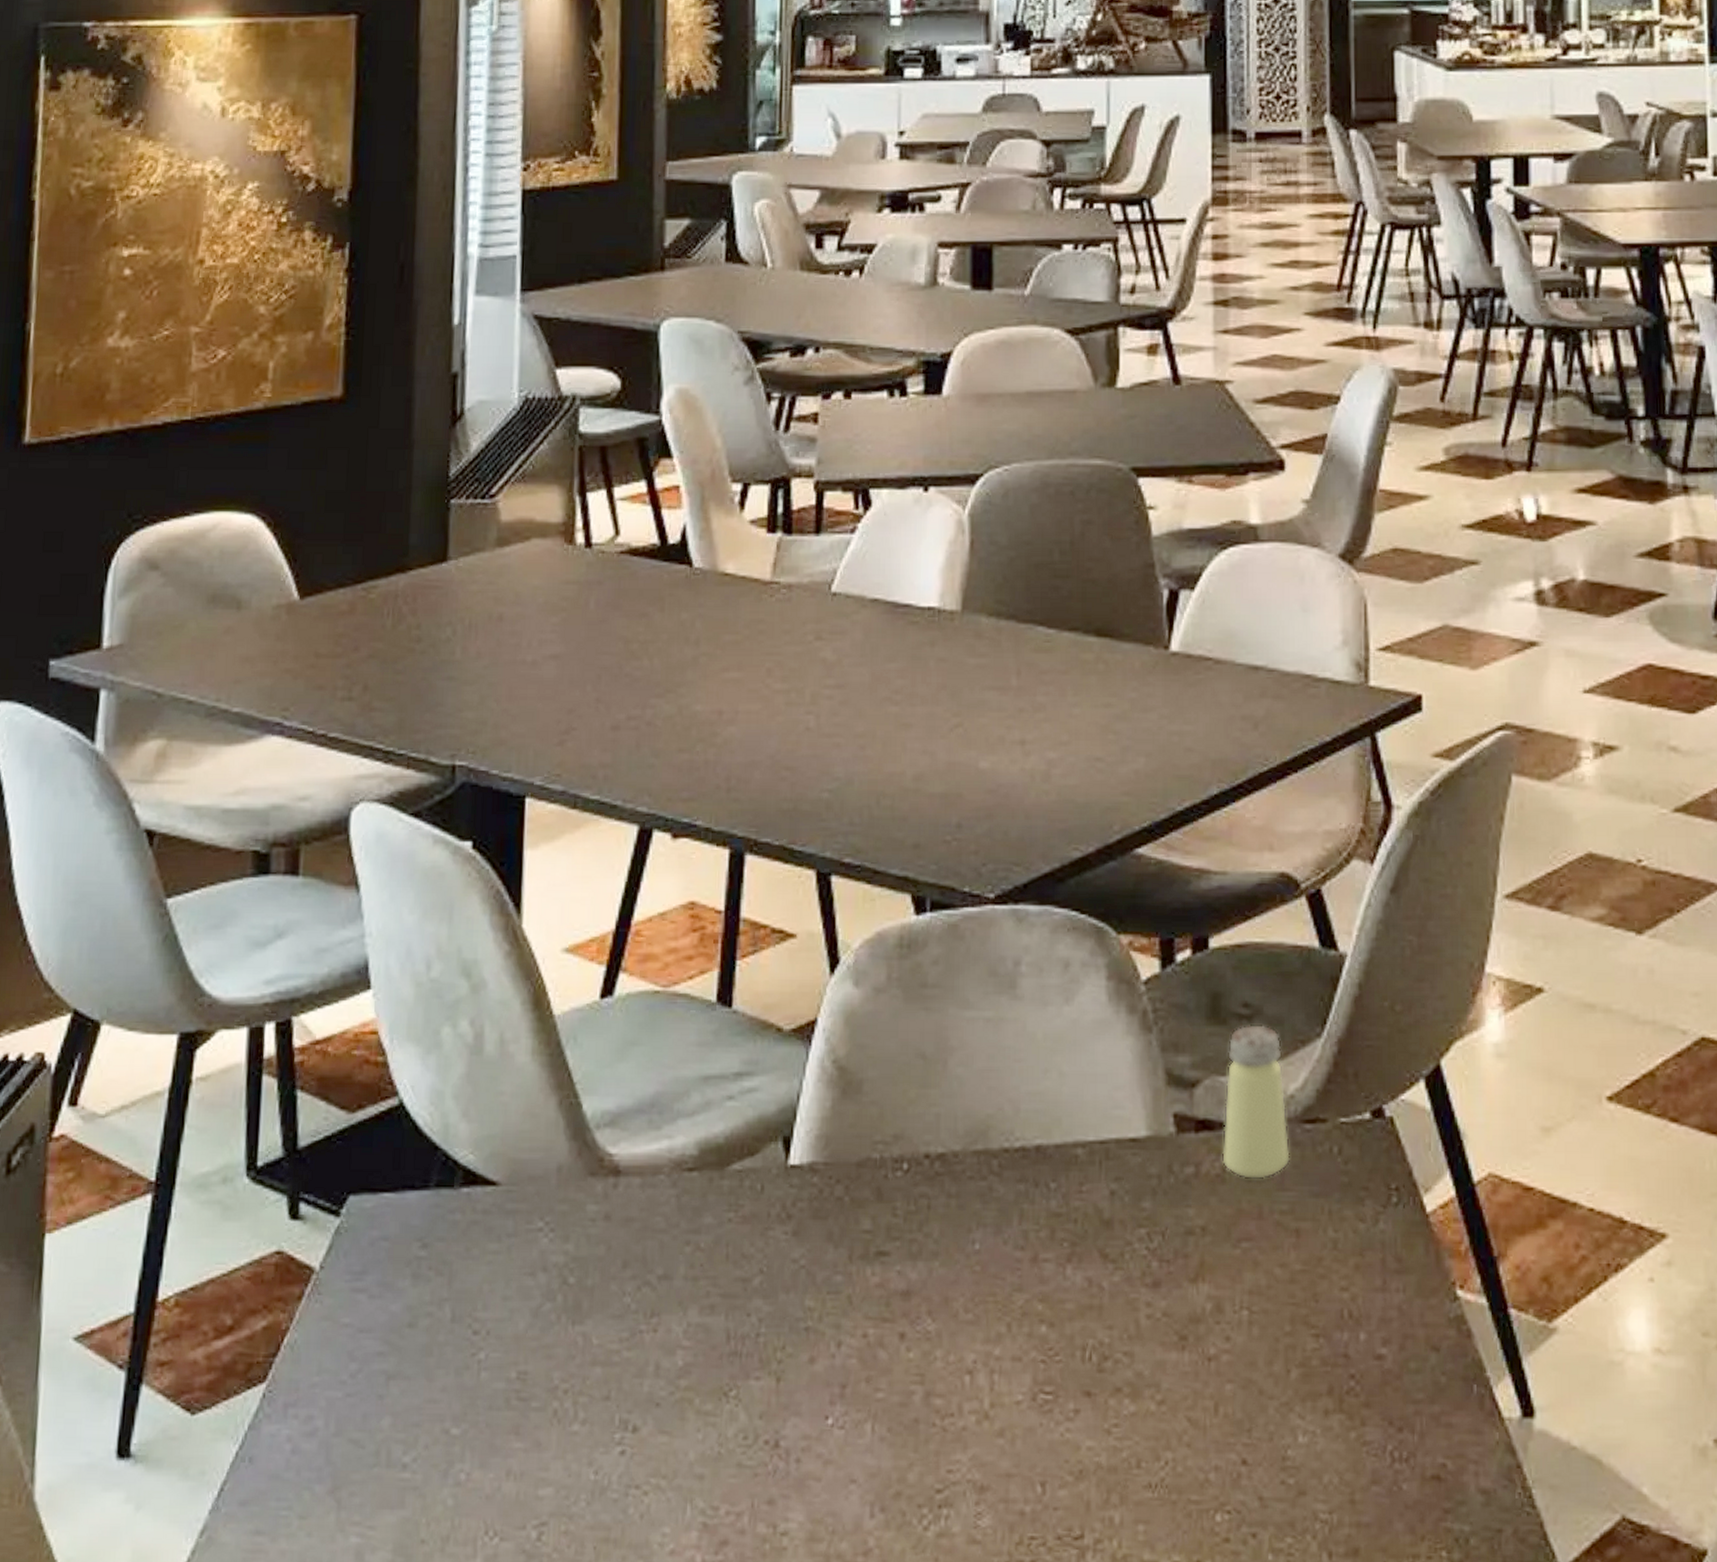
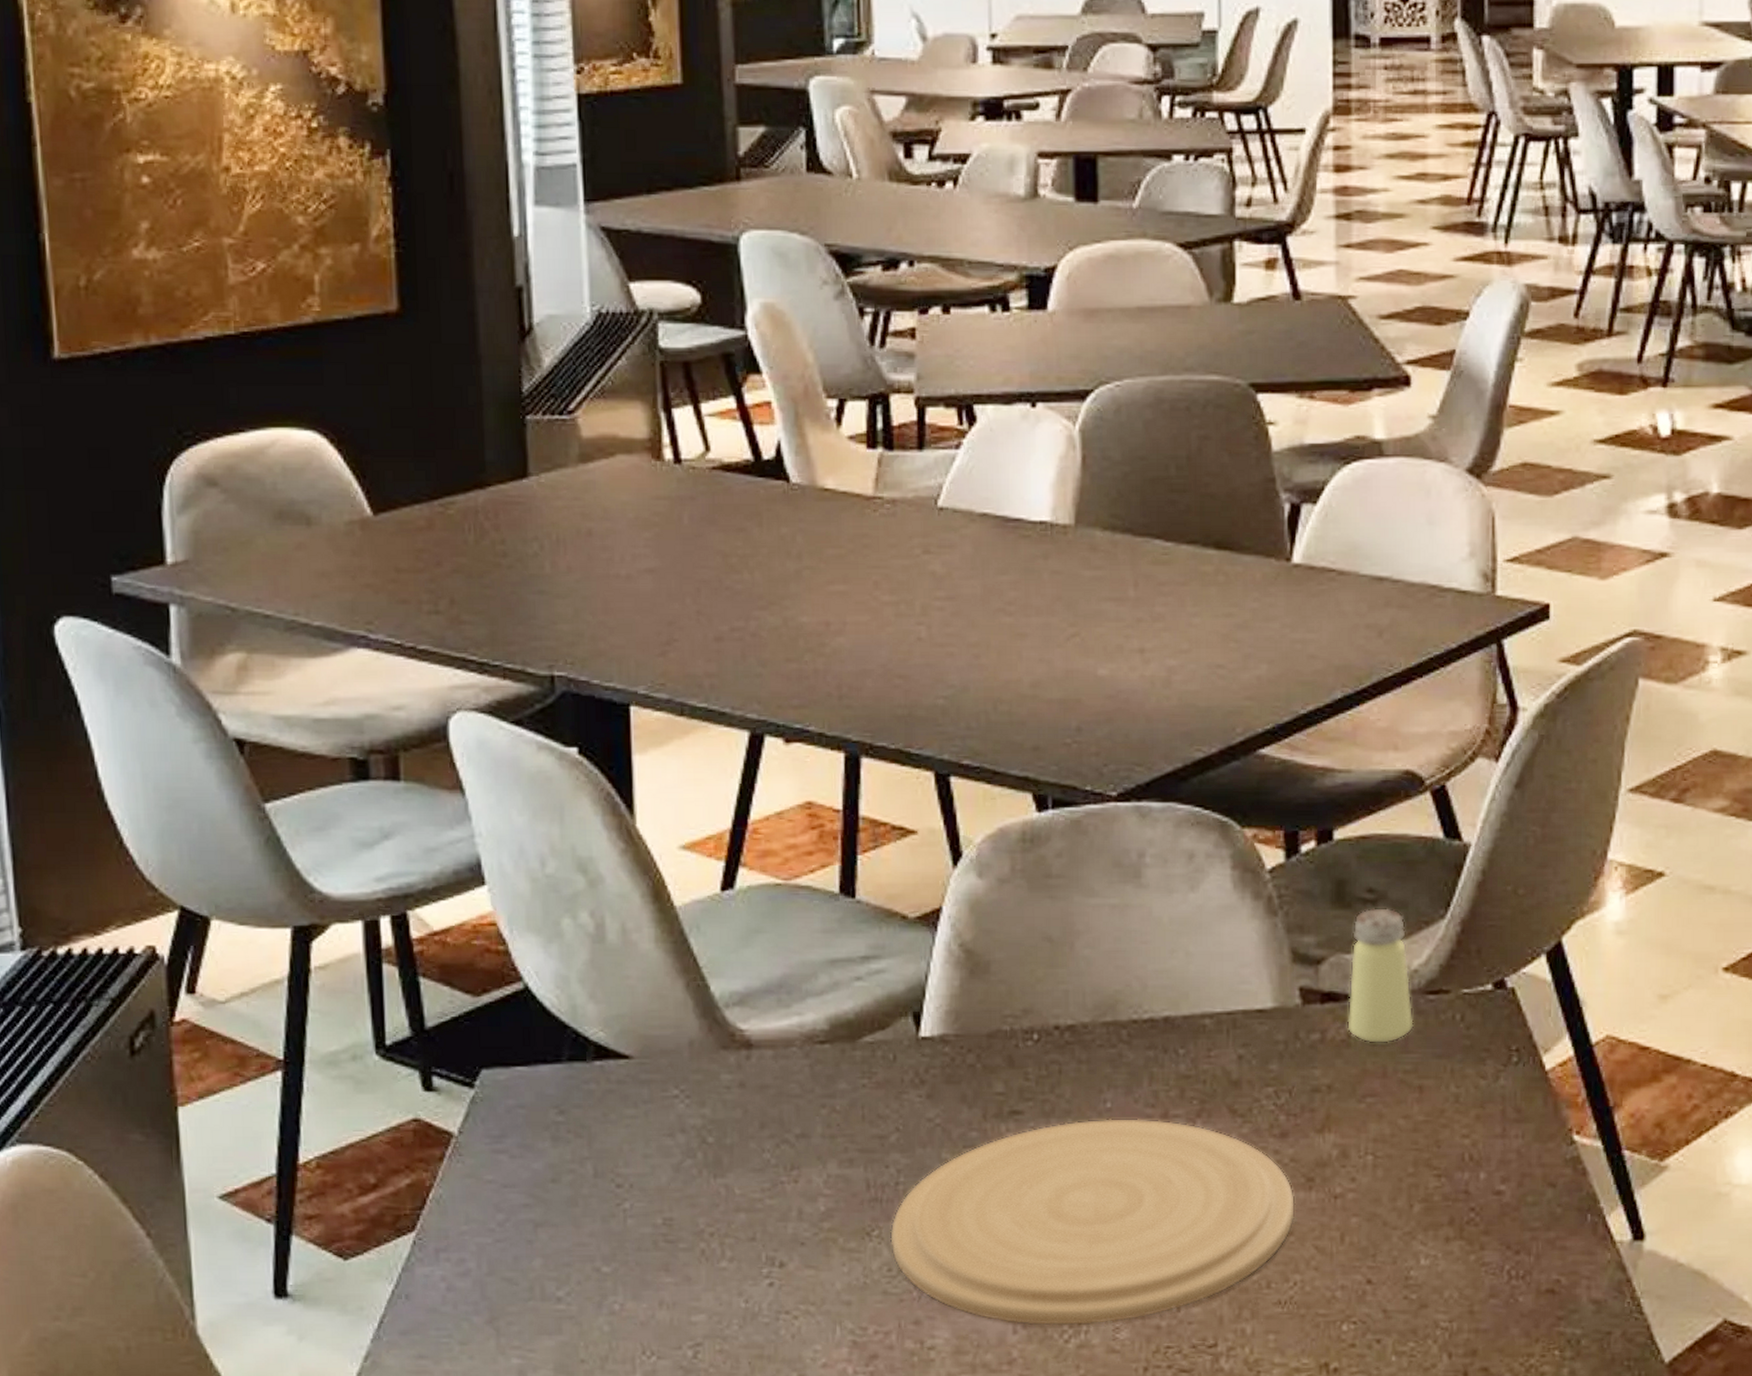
plate: none [747,1262,1168,1510] -> present [890,1119,1296,1326]

